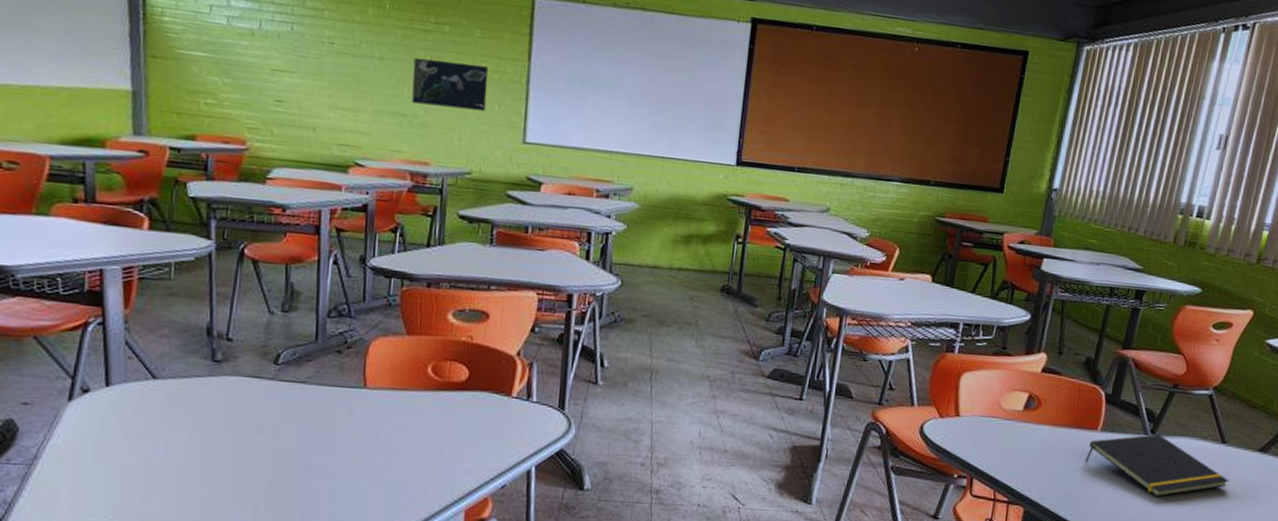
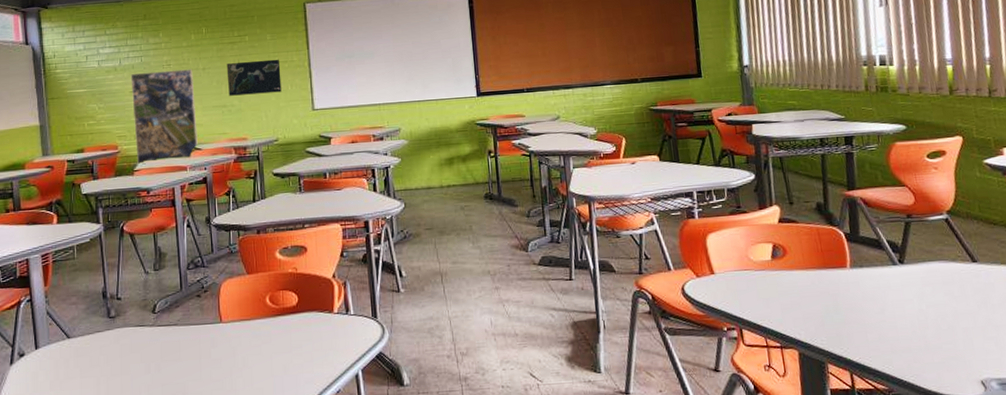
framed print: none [272,45,365,175] -> present [131,69,198,165]
notepad: present [1085,434,1229,498] -> none [842,263,993,323]

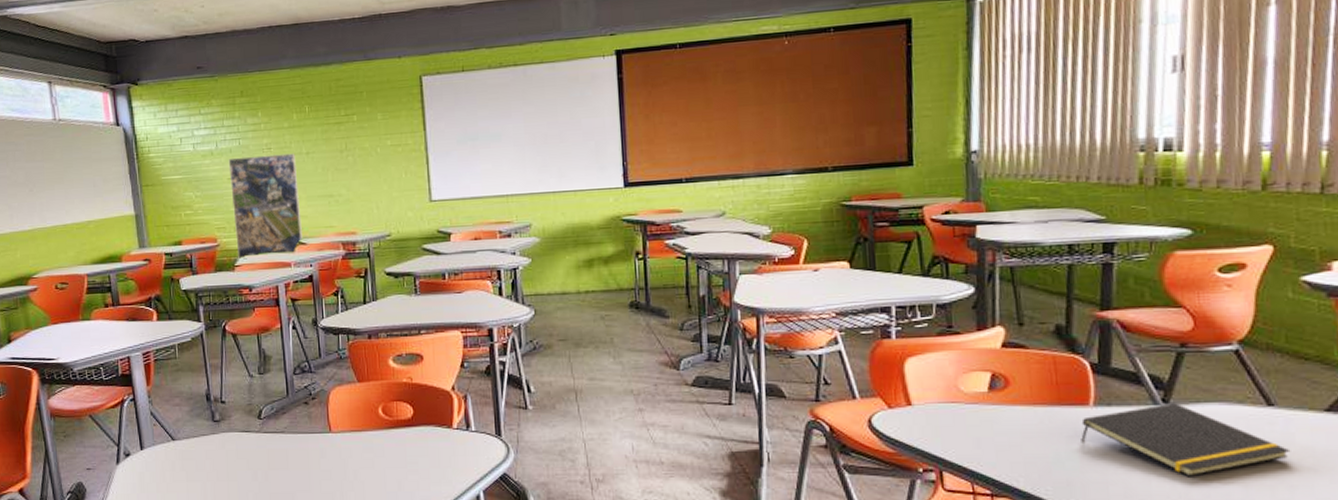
map: present [226,59,283,96] -> none [332,142,396,184]
notepad: none [842,263,993,323] -> present [1081,403,1291,477]

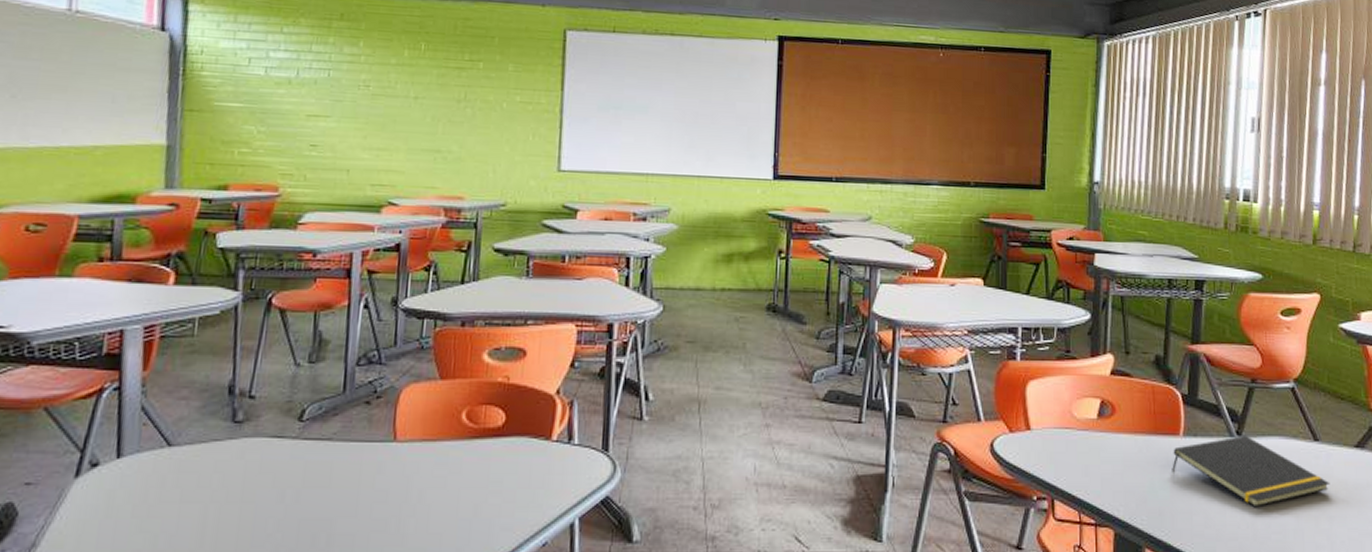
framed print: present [228,153,302,260] -> none [304,91,400,217]

